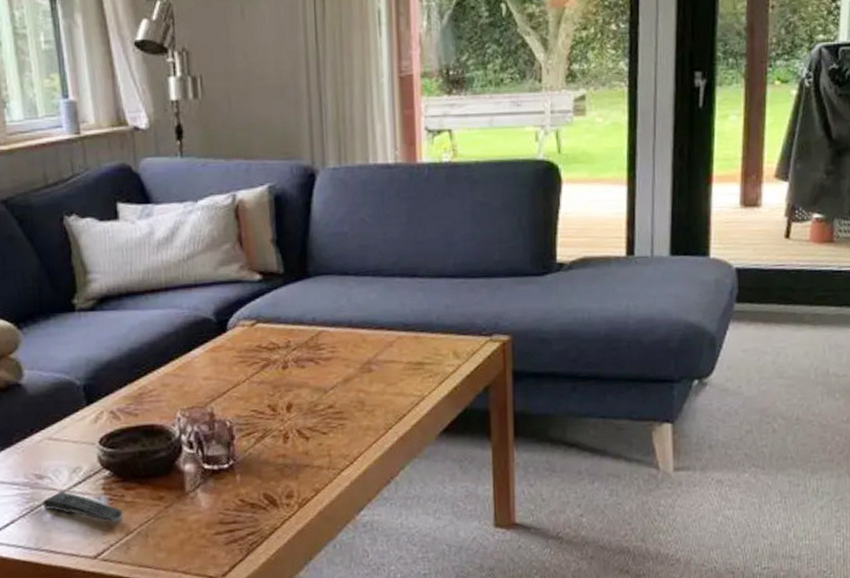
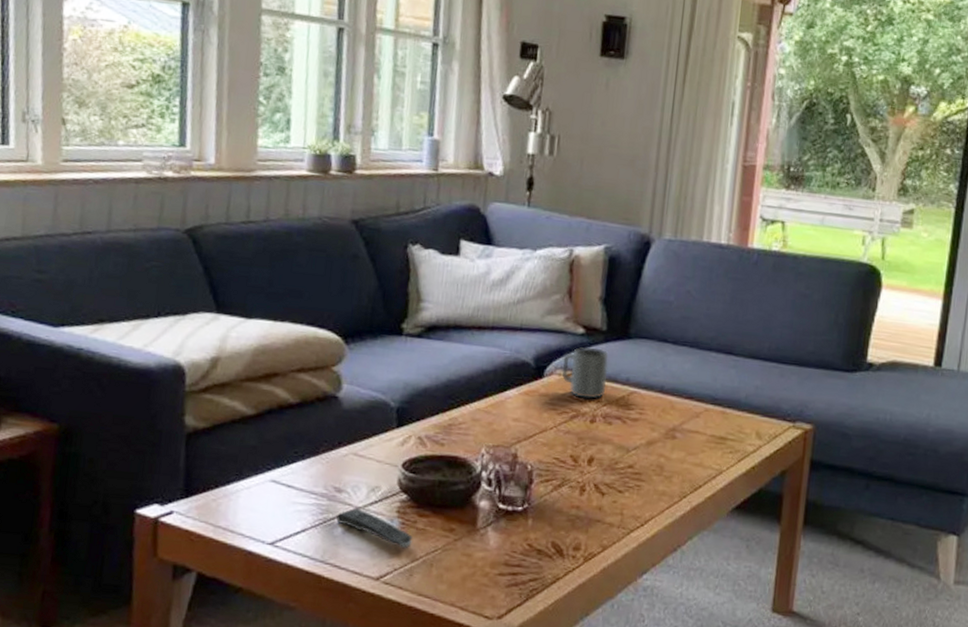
mug: none [244,292,293,346] -> present [561,347,609,399]

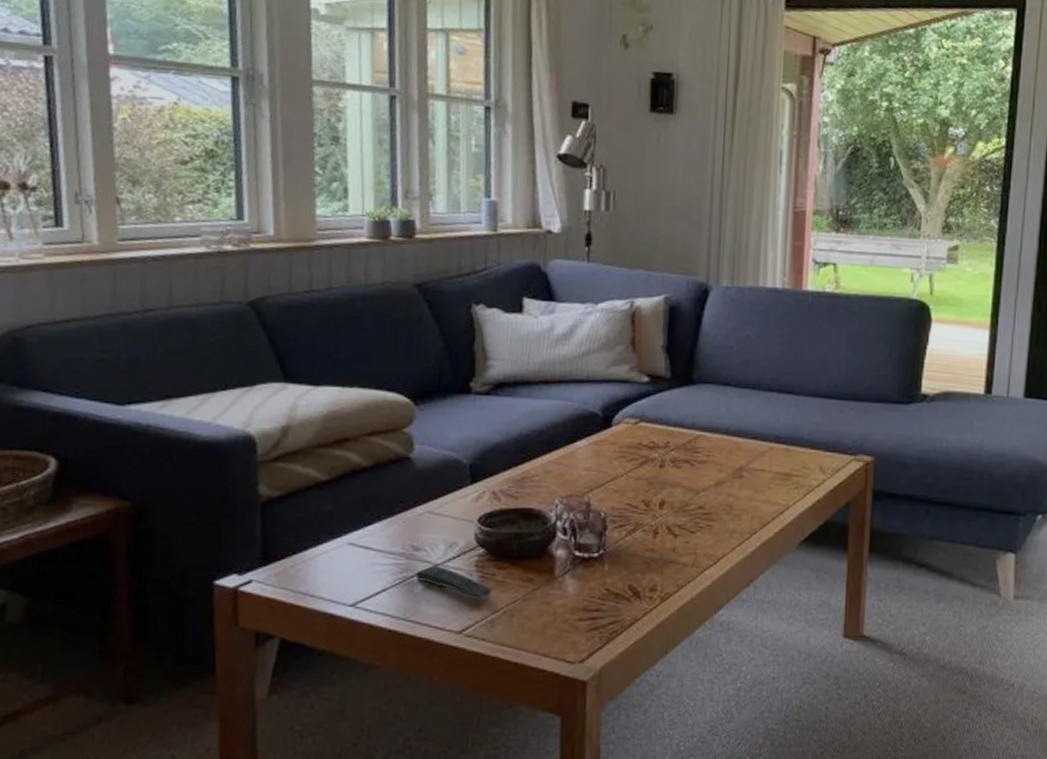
mug: present [561,347,609,399] -> none [629,395,674,445]

